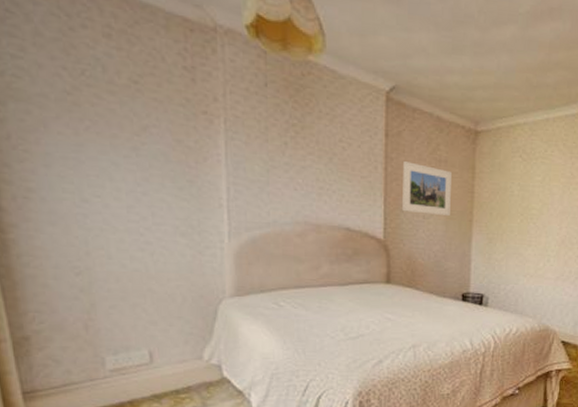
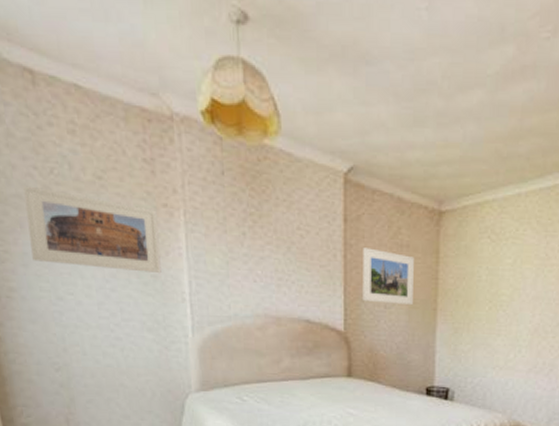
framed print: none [50,85,198,179] -> present [23,186,161,274]

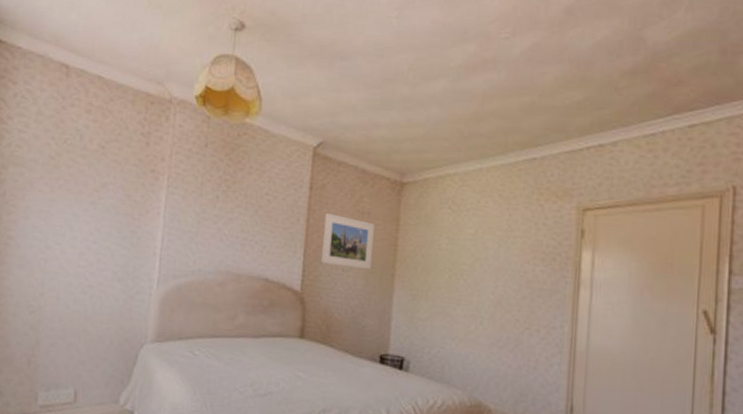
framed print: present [23,186,161,274] -> none [34,152,145,230]

